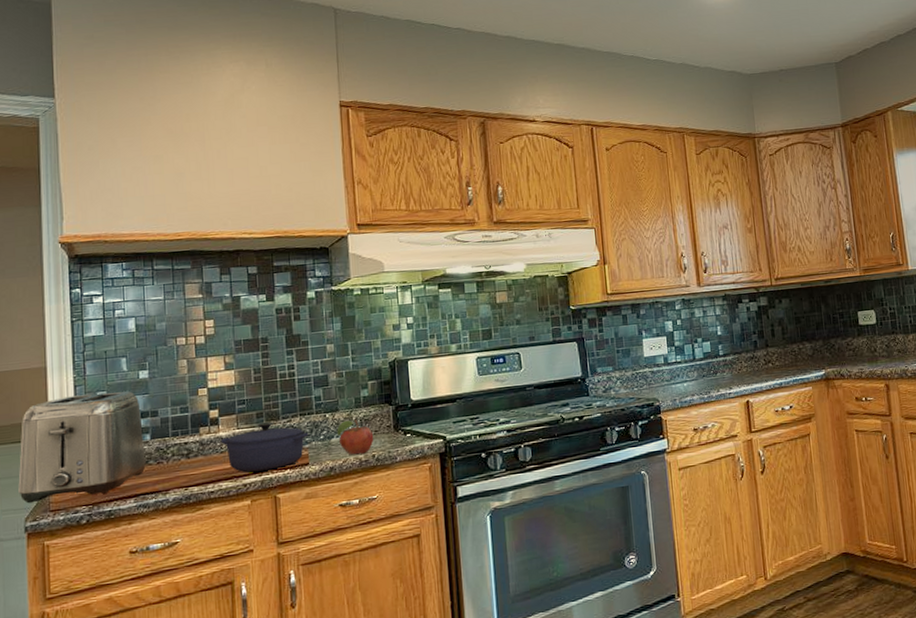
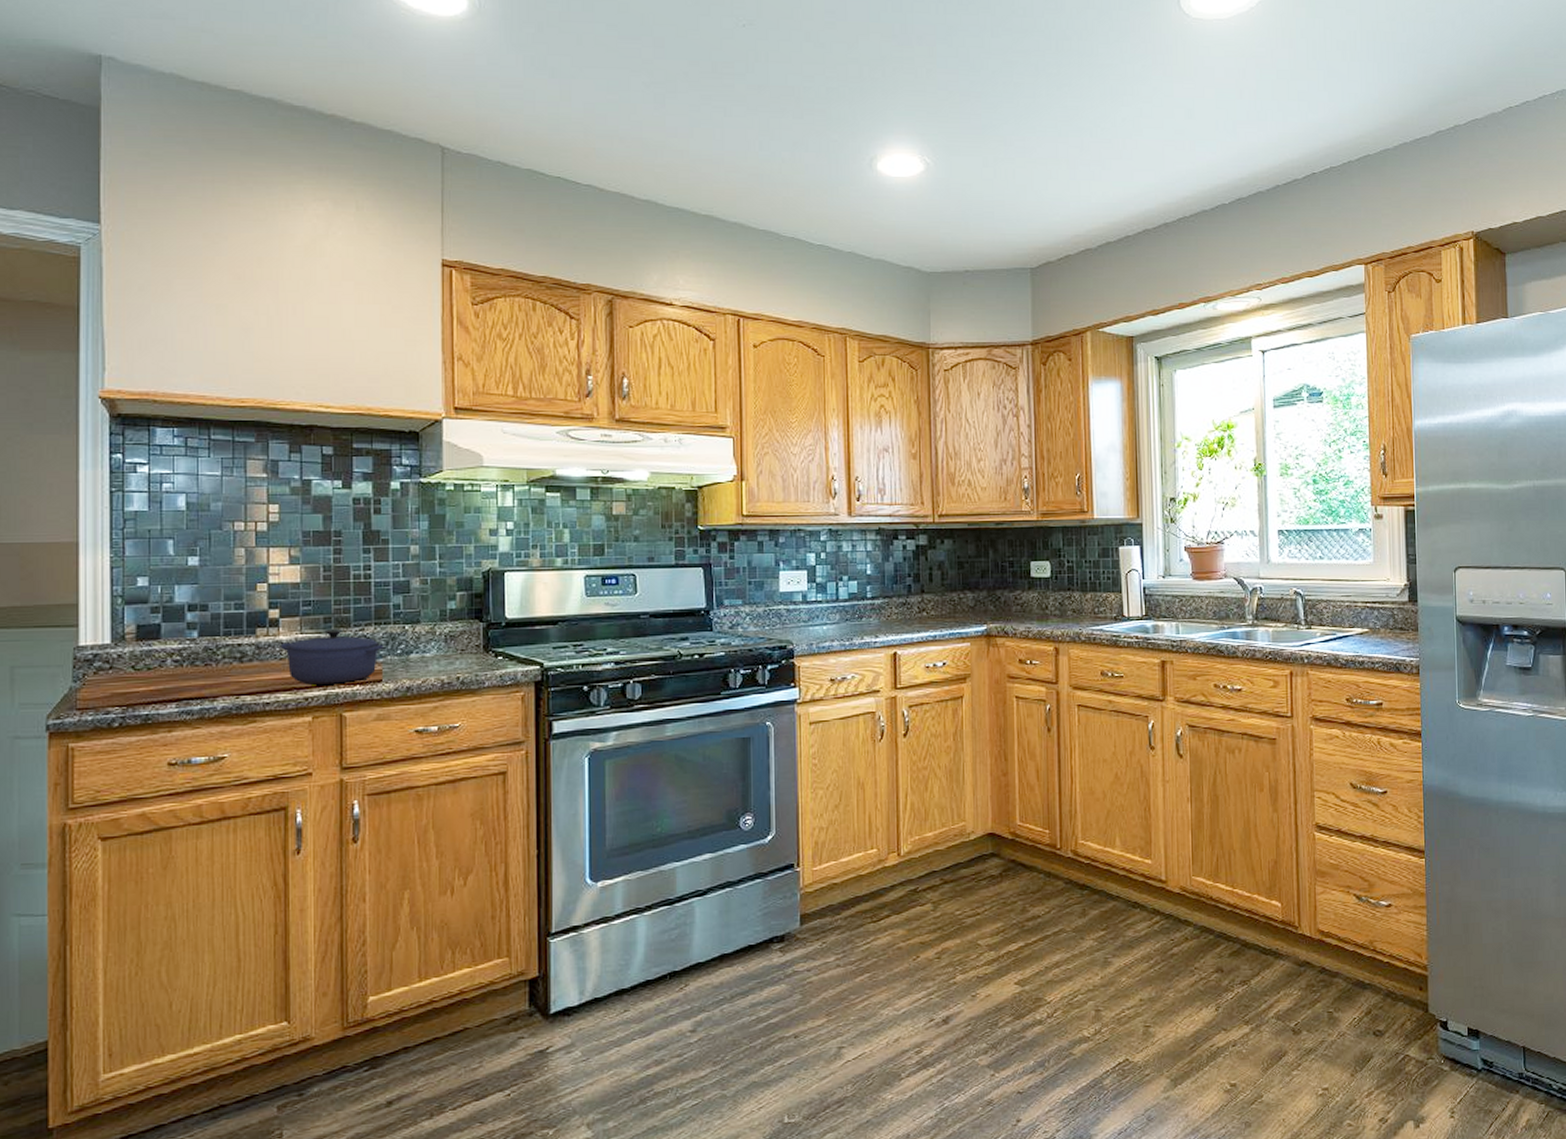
toaster: present [18,391,146,504] -> none [40,578,192,699]
fruit: present [336,419,374,456] -> none [416,634,460,675]

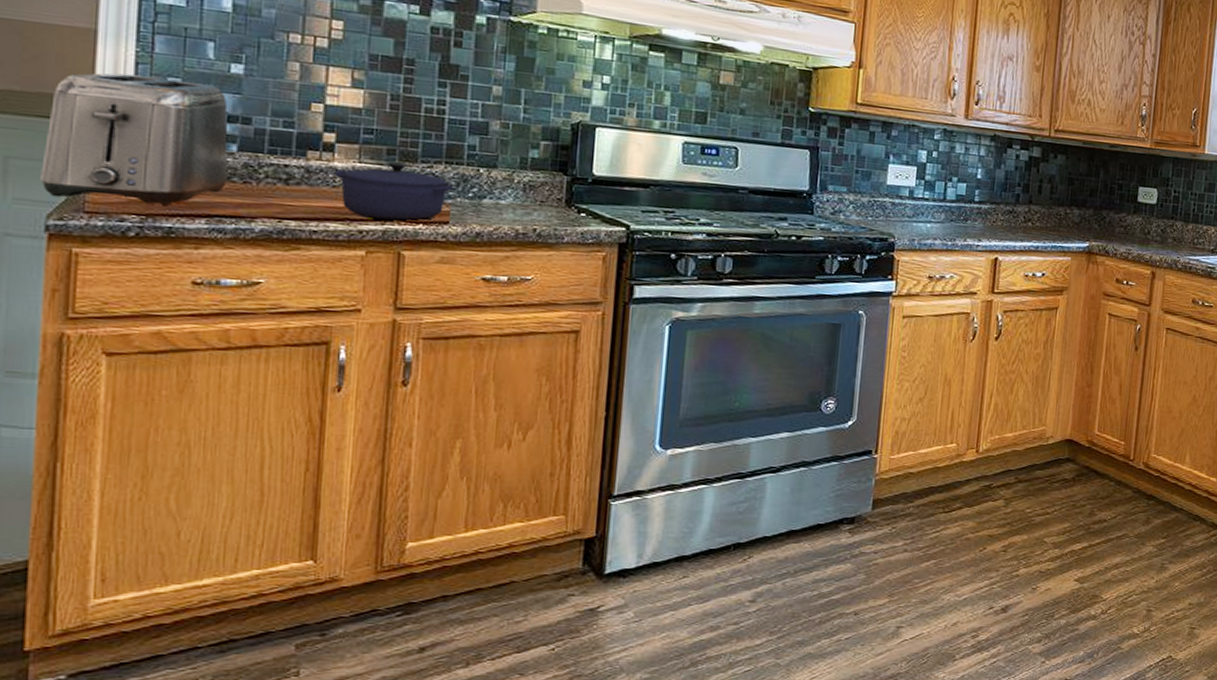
toaster: none [40,578,192,699] -> present [40,72,229,205]

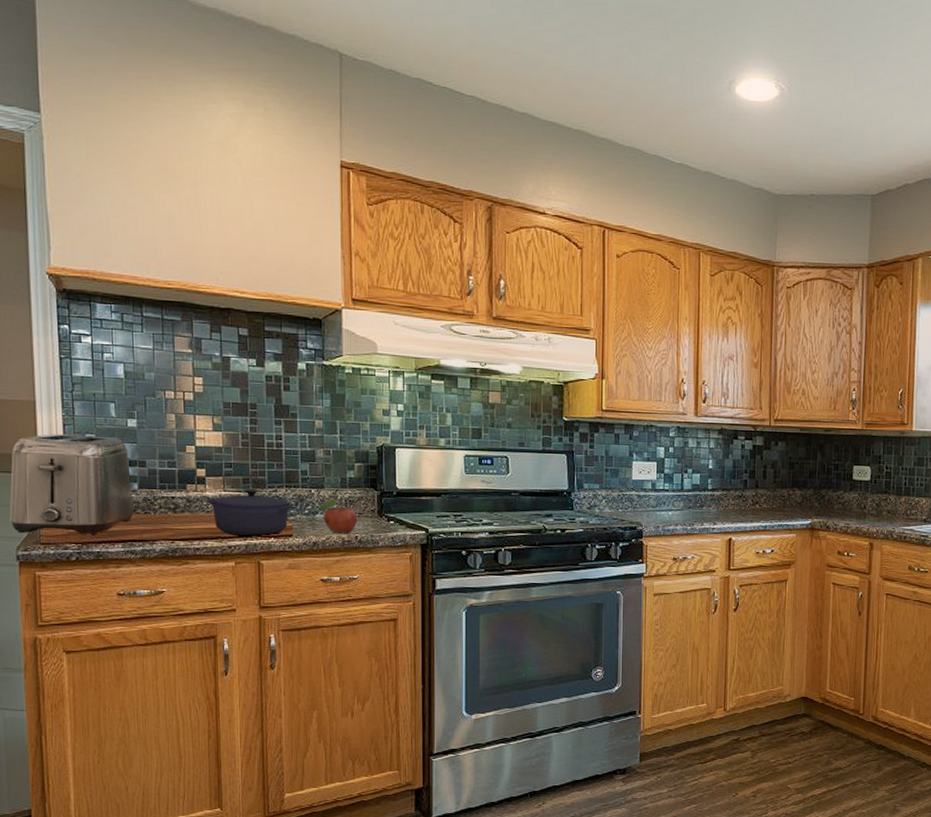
fruit: none [490,182,539,225] -> present [321,499,358,534]

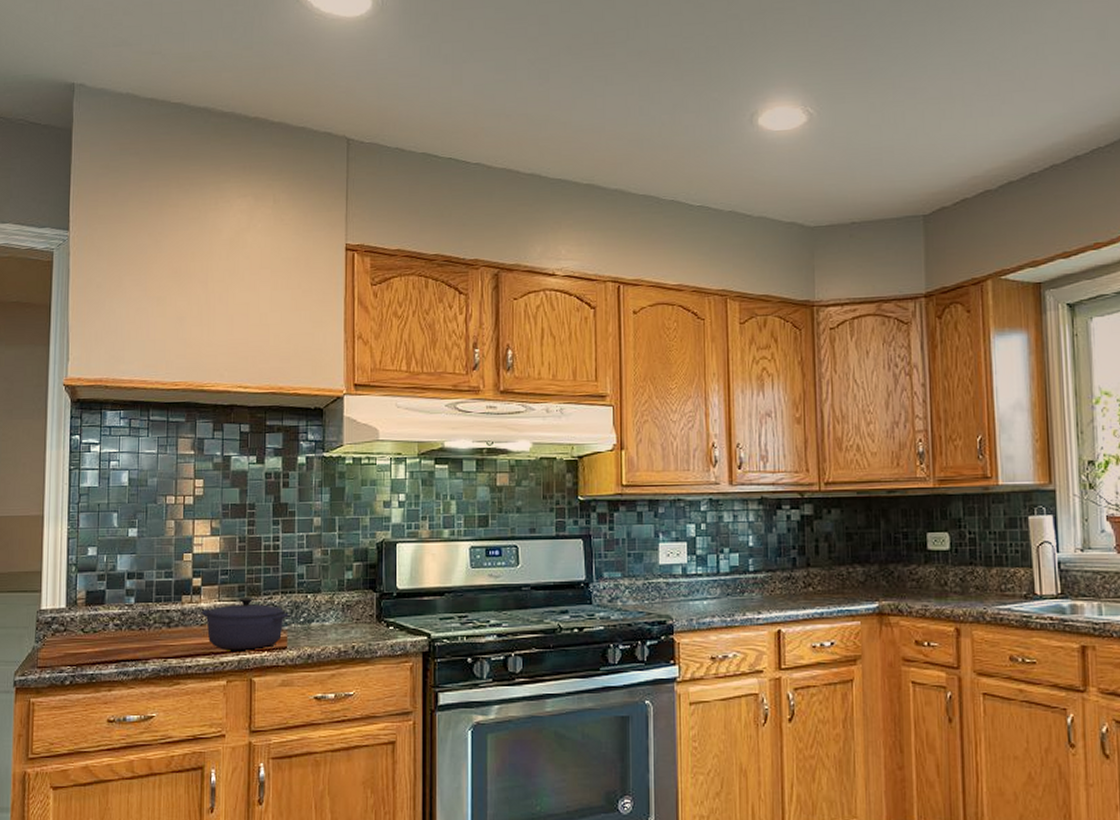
toaster: present [9,434,134,535] -> none [10,548,129,657]
fruit: present [321,499,358,534] -> none [317,603,355,644]

